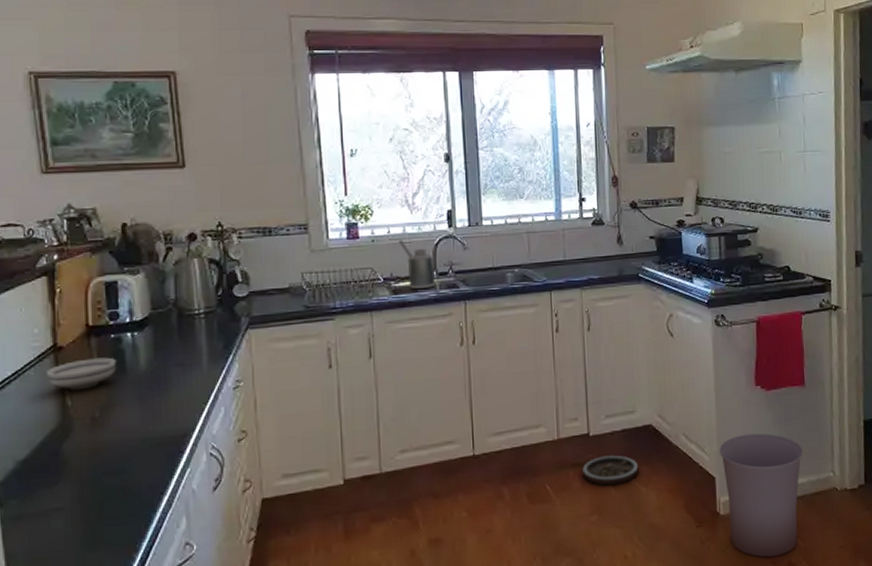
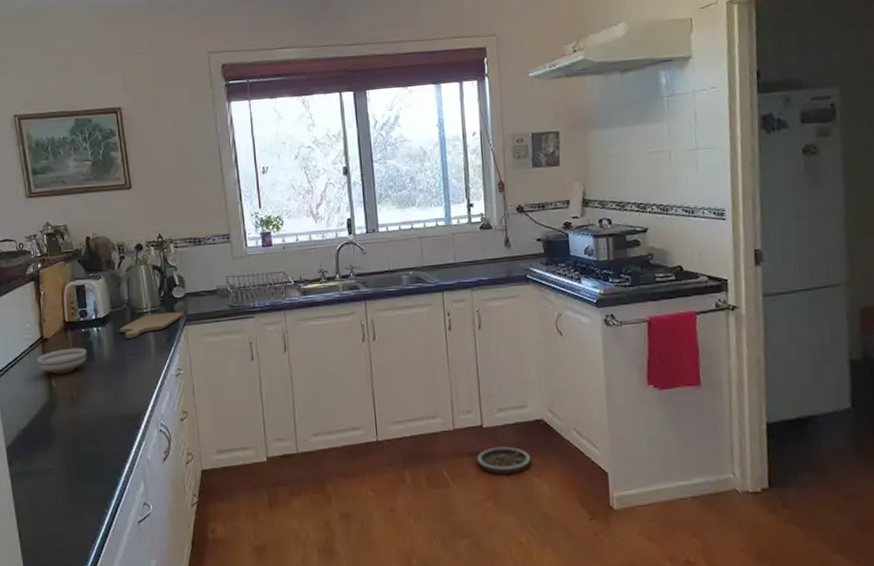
chopping board: none [162,313,247,345] -> present [120,312,184,339]
soap dispenser: present [399,240,435,290] -> none [306,246,338,291]
waste bin: present [719,433,804,558] -> none [612,431,701,554]

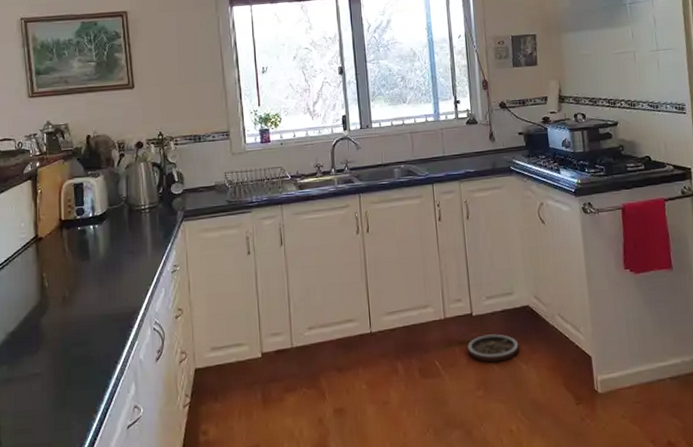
bowl: present [37,347,87,374] -> none [30,246,82,274]
chopping board: present [120,312,184,339] -> none [117,208,182,236]

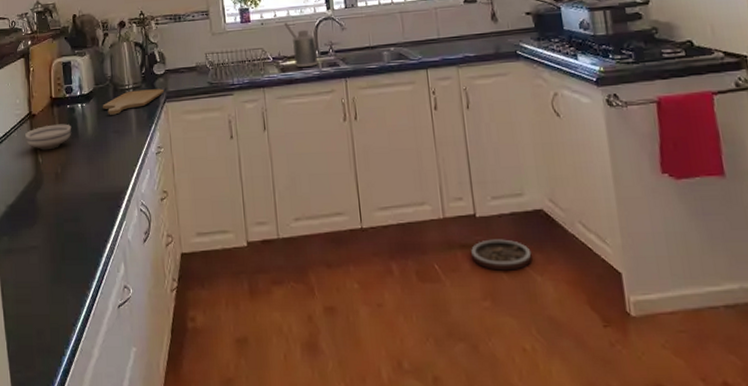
bowl: none [30,246,82,274] -> present [25,124,72,150]
chopping board: none [117,208,182,236] -> present [103,88,165,115]
soap dispenser: none [303,142,334,185] -> present [284,22,318,68]

